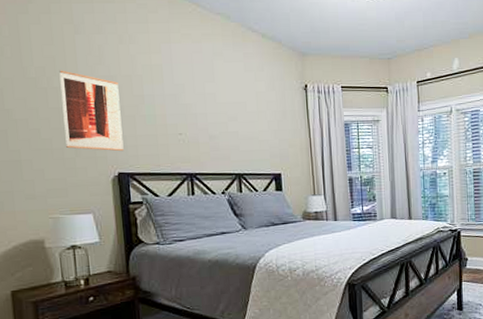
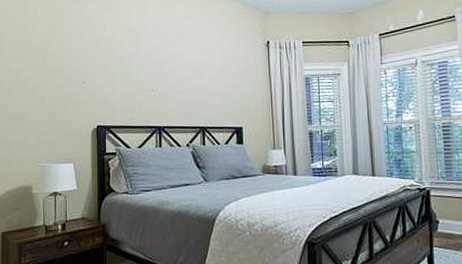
wall art: present [59,70,124,152] -> none [56,36,103,106]

